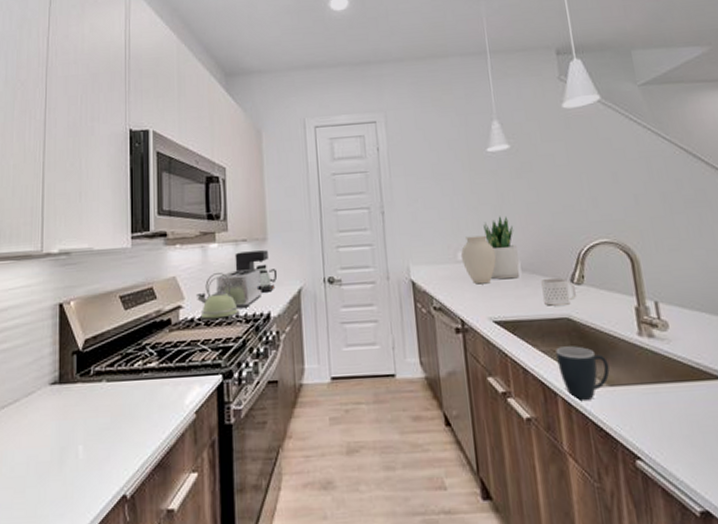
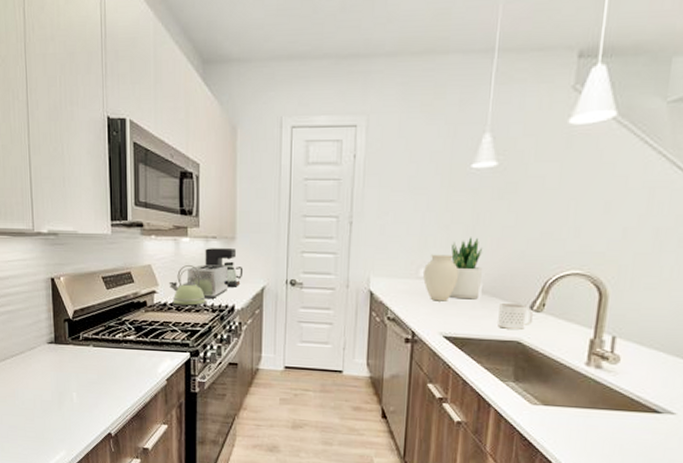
mug: present [555,346,610,400] -> none [497,366,548,414]

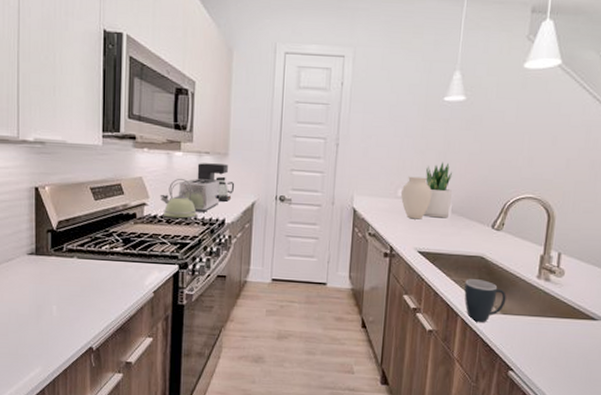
mug: none [497,366,548,414] -> present [464,279,507,322]
mug: present [498,302,534,331] -> none [465,221,495,247]

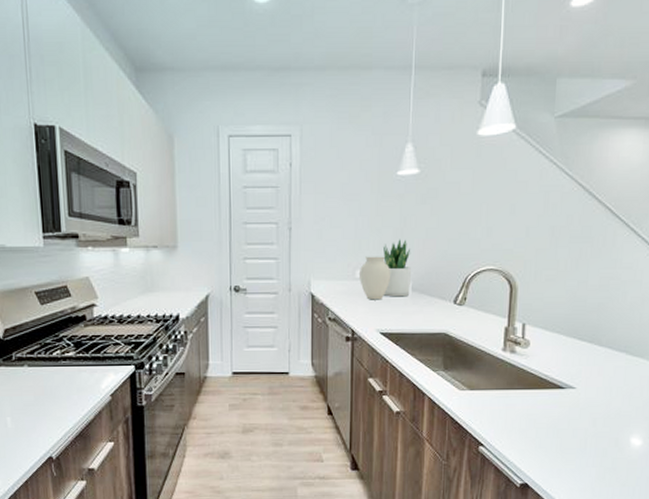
kettle: present [159,179,197,219] -> none [108,276,149,317]
toaster: present [179,178,221,212] -> none [128,274,172,309]
coffee maker: present [197,163,235,203] -> none [146,257,187,298]
mug: present [464,279,507,322] -> none [430,357,473,400]

